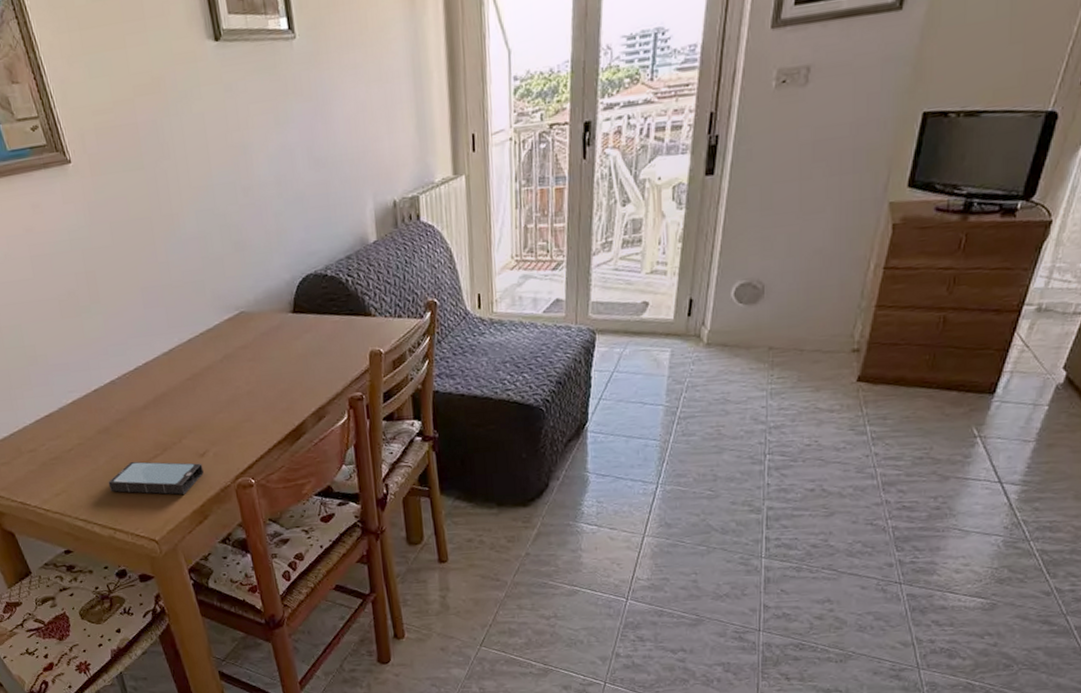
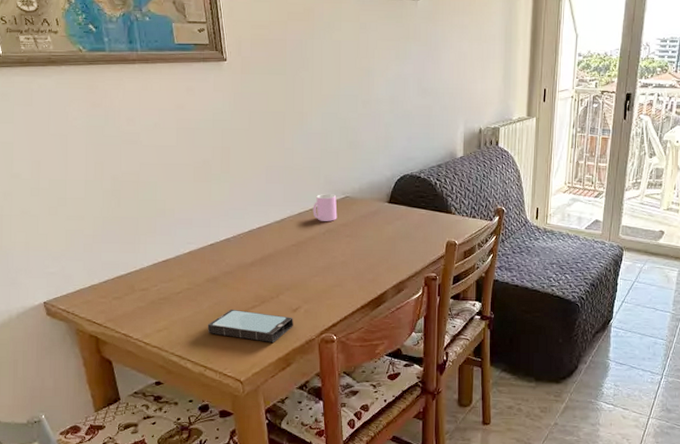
cup: none [203,311,234,346] -> present [313,194,337,221]

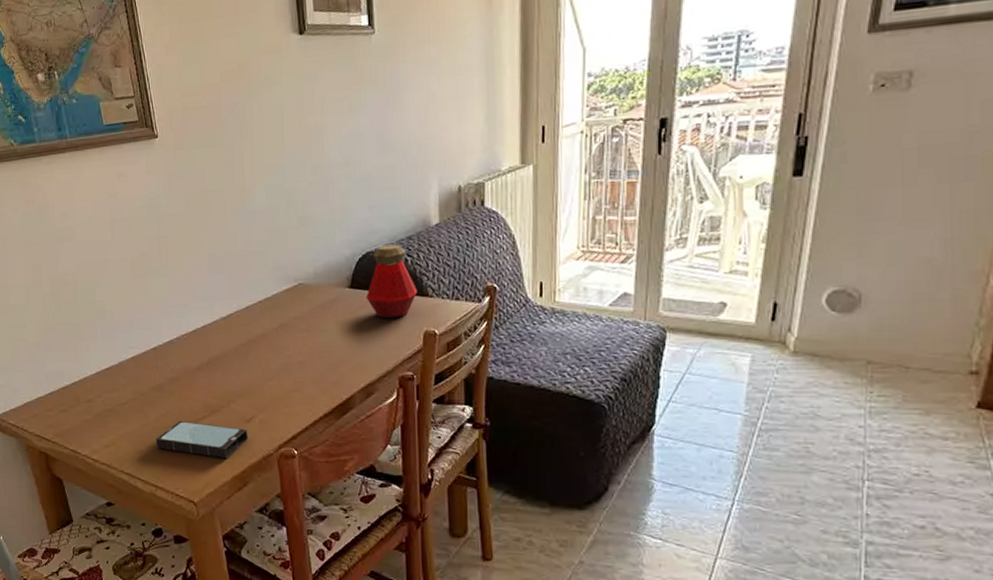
cup: present [313,194,337,221] -> none [262,282,290,315]
bottle: none [402,170,443,230] -> present [367,244,417,319]

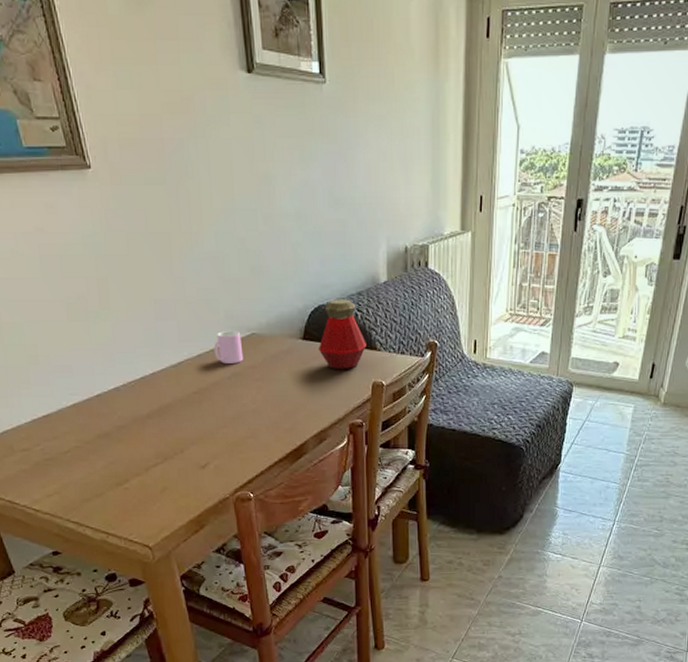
smartphone: present [155,420,248,458] -> none [104,468,203,503]
cup: none [262,282,290,315] -> present [214,331,244,364]

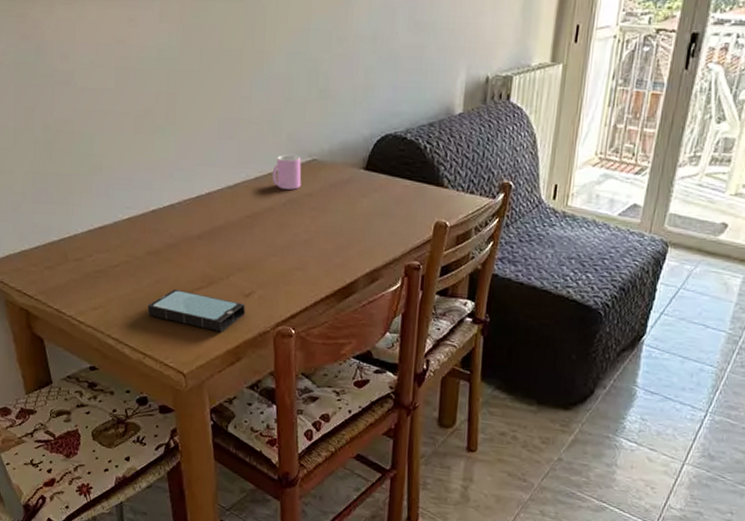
smartphone: none [104,468,203,503] -> present [147,288,245,332]
bottle: present [319,299,366,370] -> none [381,129,433,206]

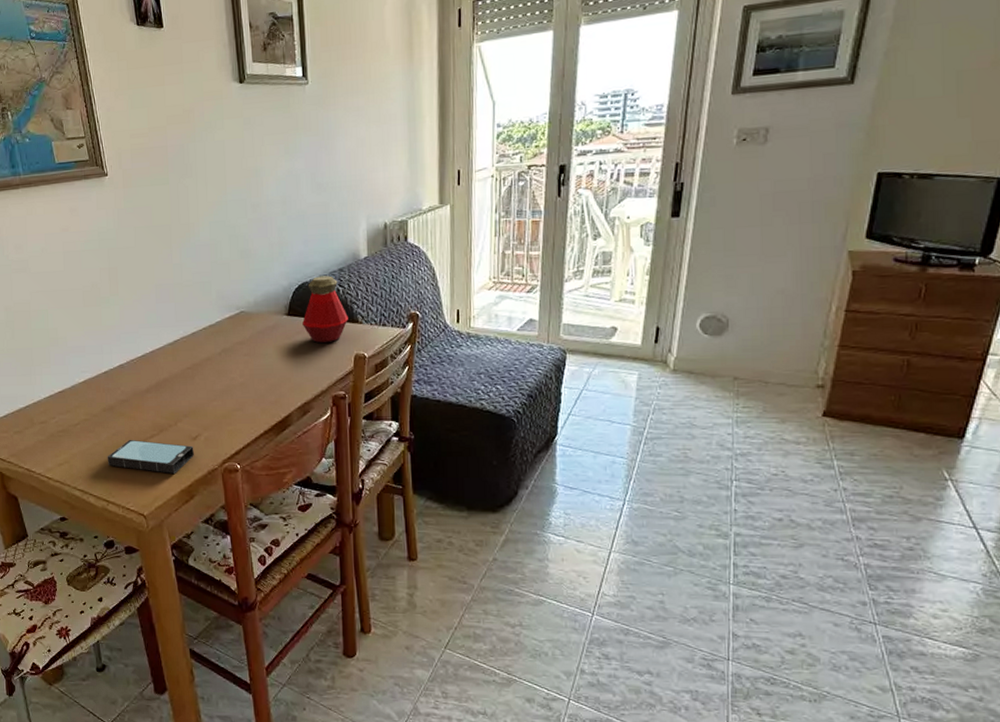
cup: present [272,155,302,190] -> none [206,310,233,340]
bottle: none [381,129,433,206] -> present [302,276,348,344]

